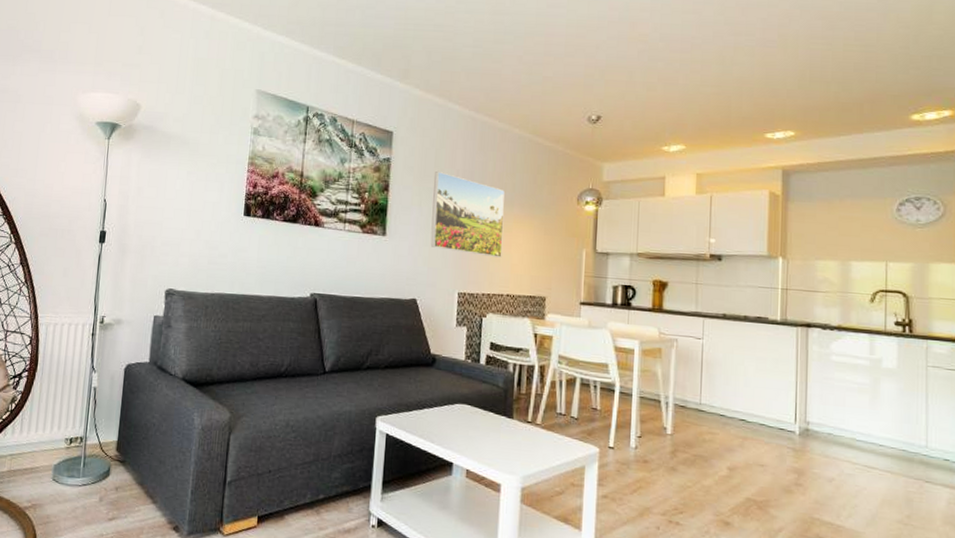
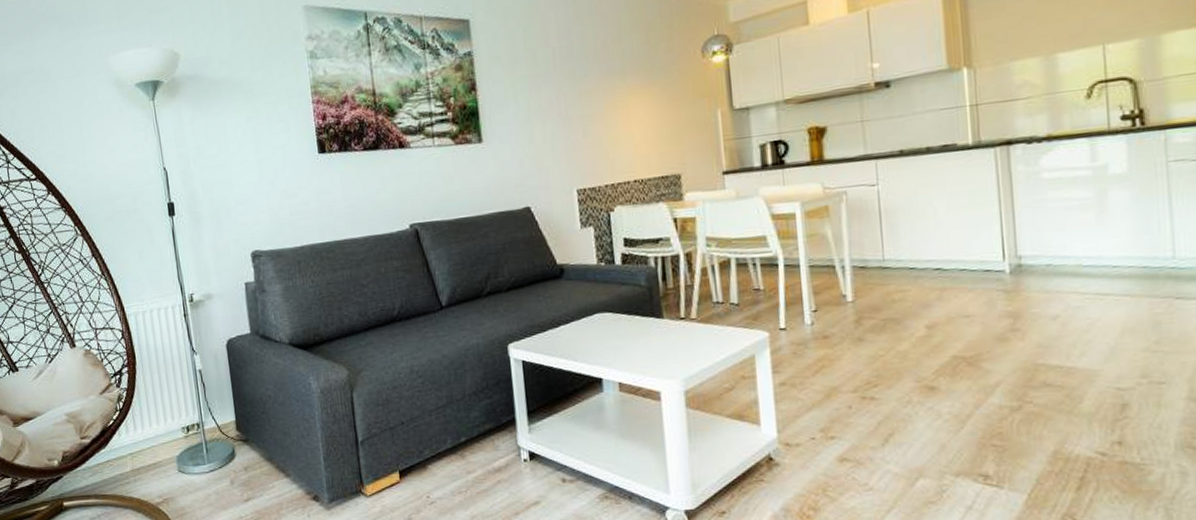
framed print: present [430,171,505,258] -> none [527,54,622,145]

